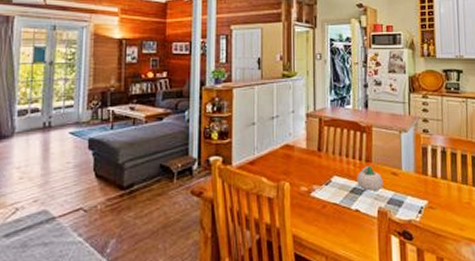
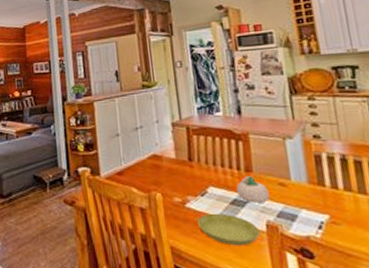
saucer: none [320,201,373,232] -> present [198,213,261,246]

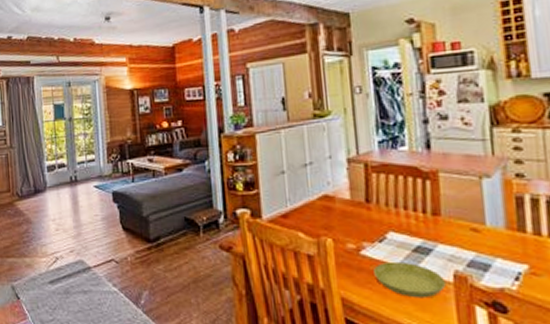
succulent planter: present [236,176,270,203] -> none [420,220,460,251]

